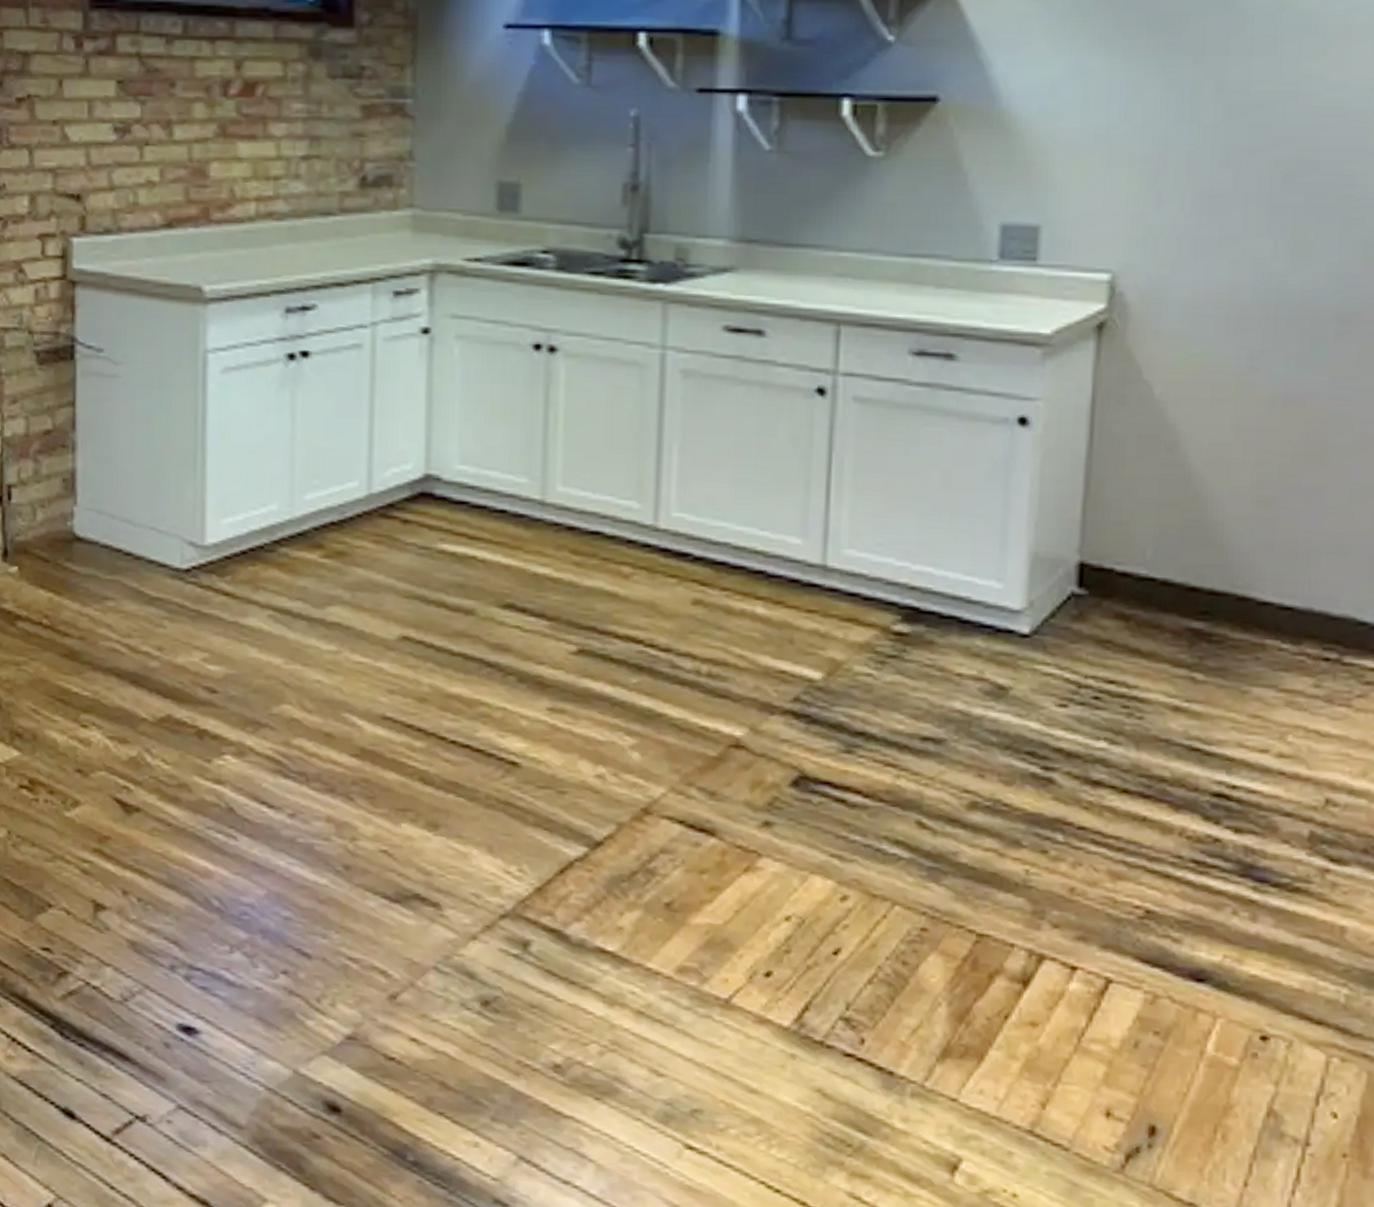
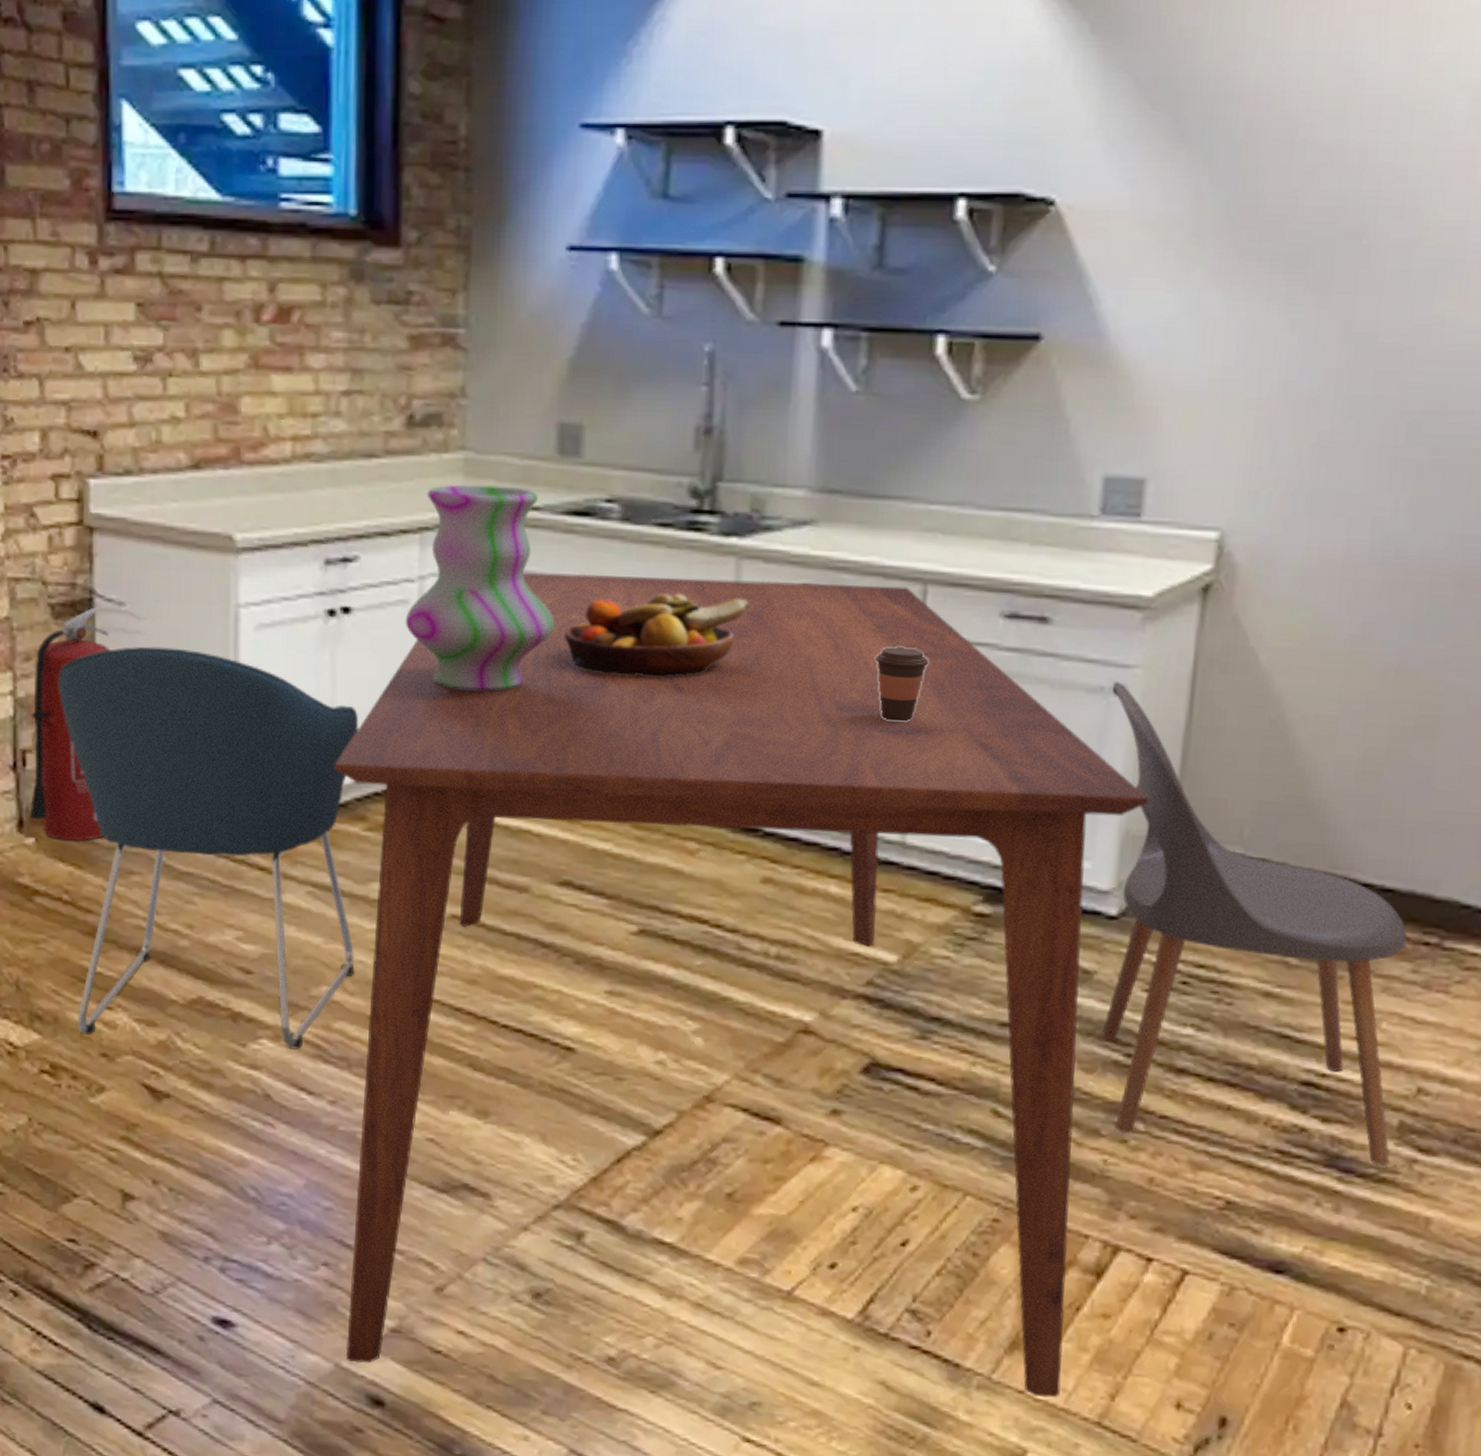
fire extinguisher: none [13,354,90,570] -> present [29,607,111,842]
chair: none [42,389,317,765] -> present [58,646,359,1050]
dining table: none [294,317,1055,1106] -> present [334,572,1149,1398]
vase: none [358,239,495,427] -> present [405,484,554,691]
fruit bowl: none [505,336,676,412] -> present [564,594,750,676]
coffee cup: none [793,383,844,452] -> present [874,647,930,722]
chair: none [1017,412,1307,876] -> present [1101,680,1407,1166]

